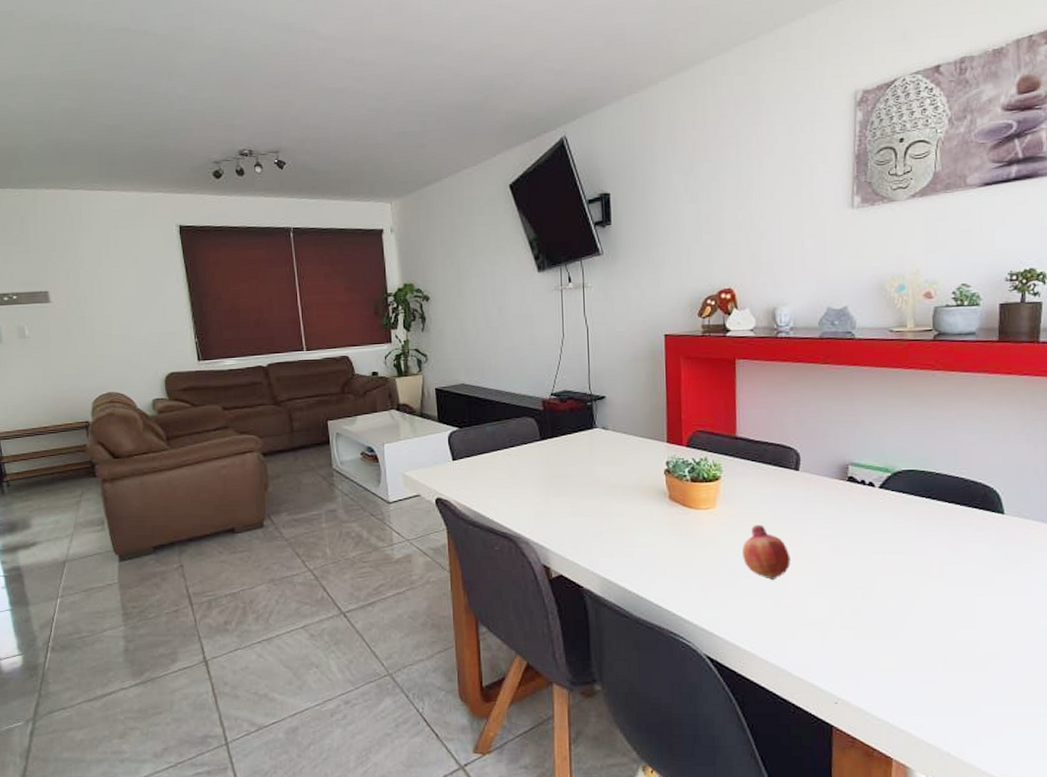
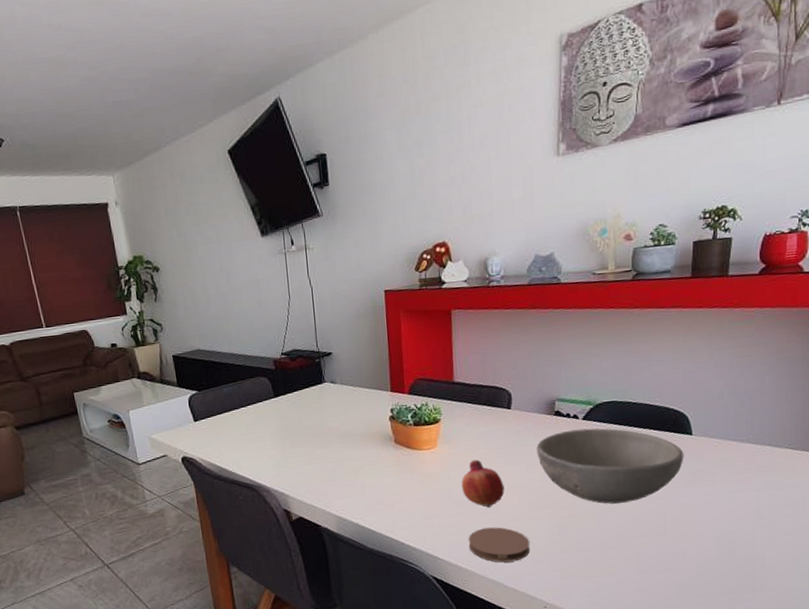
coaster: none [748,603,819,645] -> present [468,527,530,563]
bowl: none [827,498,996,586] -> present [536,428,684,504]

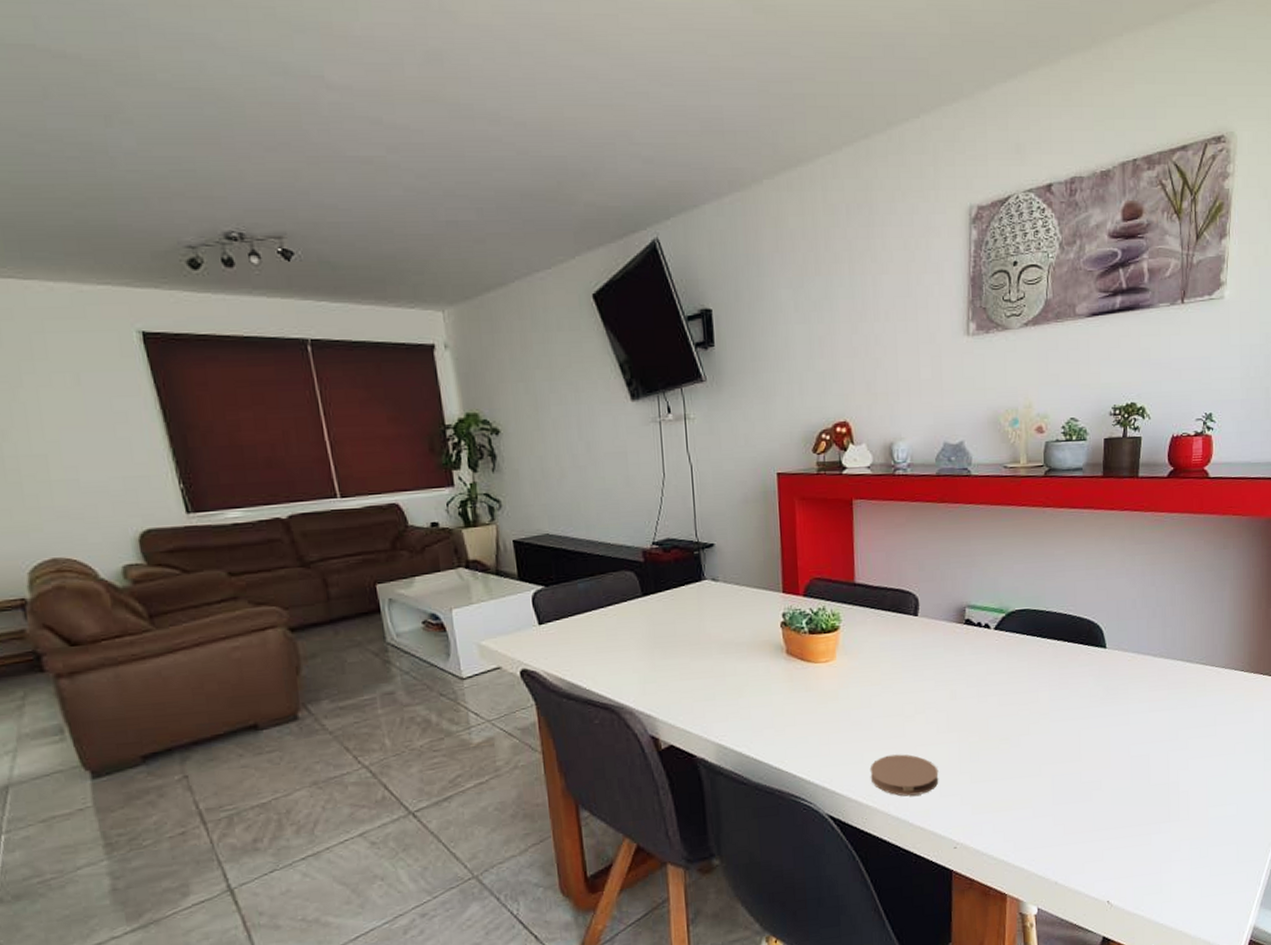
fruit: present [462,459,505,507] -> none [863,674,911,731]
bowl: present [536,428,684,504] -> none [945,639,1099,726]

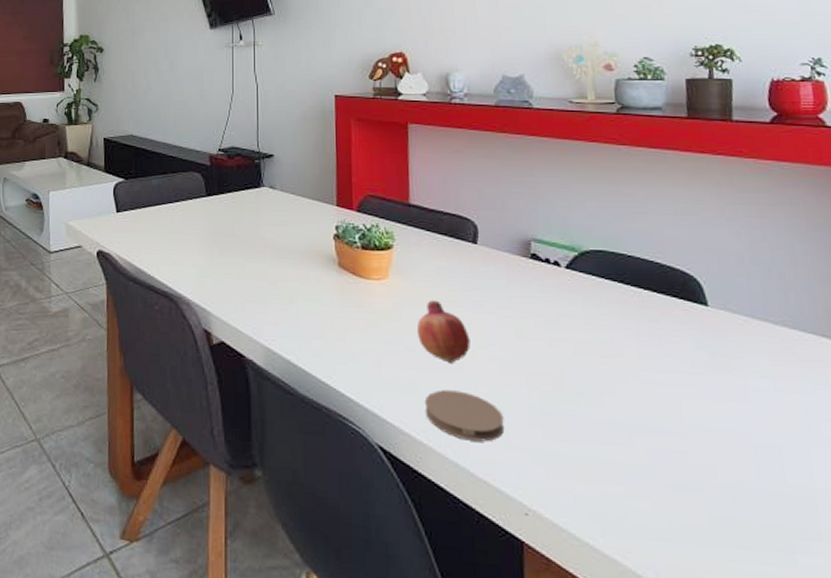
fruit: none [863,674,911,731] -> present [417,300,471,363]

